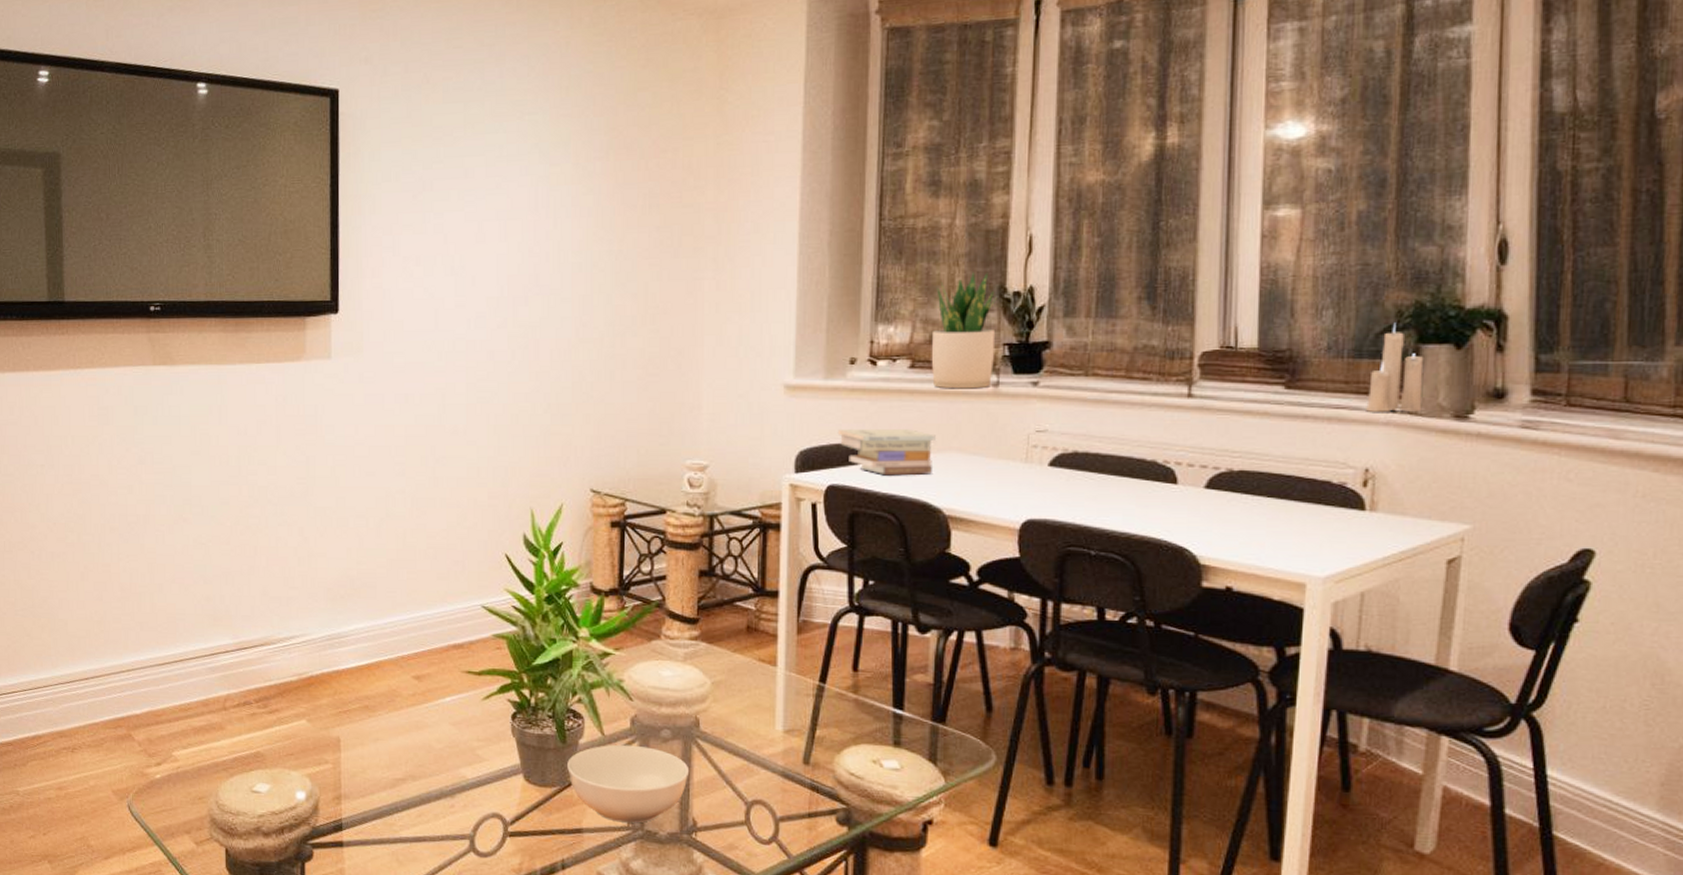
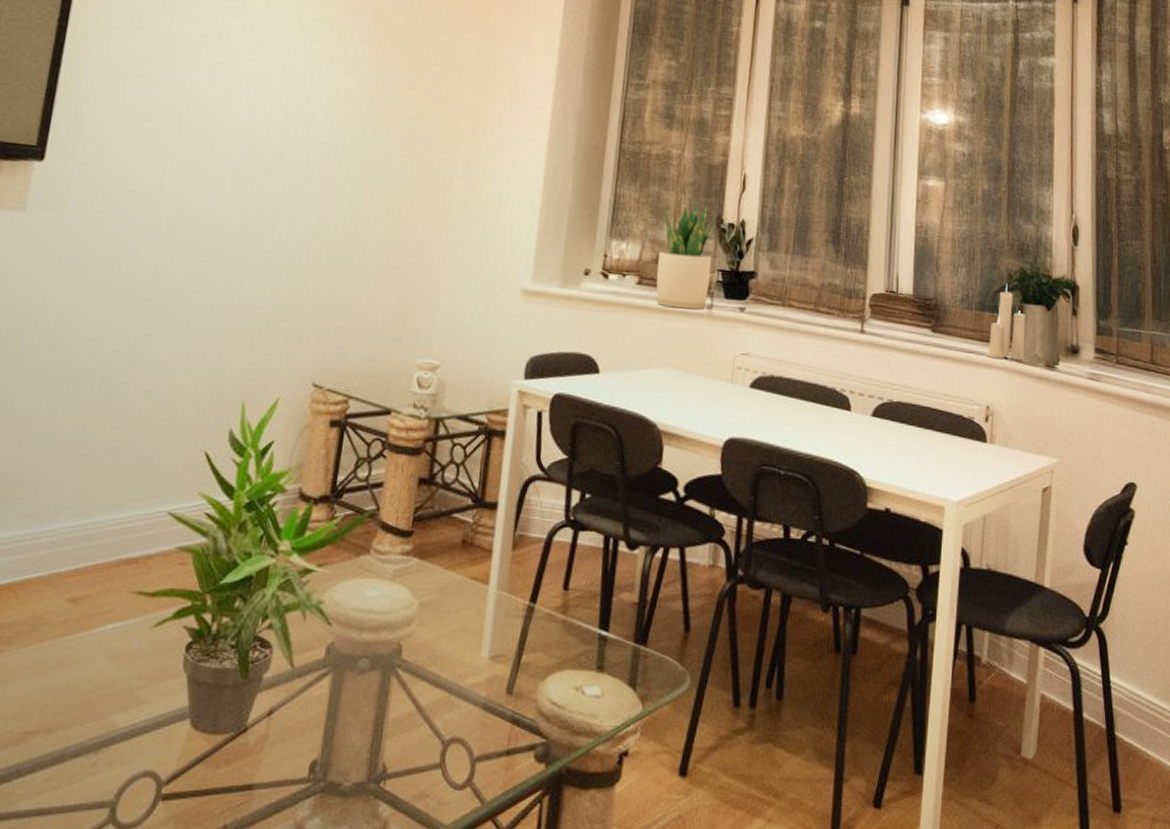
bowl: present [566,744,690,823] -> none [244,678,386,774]
books: present [837,429,936,476] -> none [567,338,656,389]

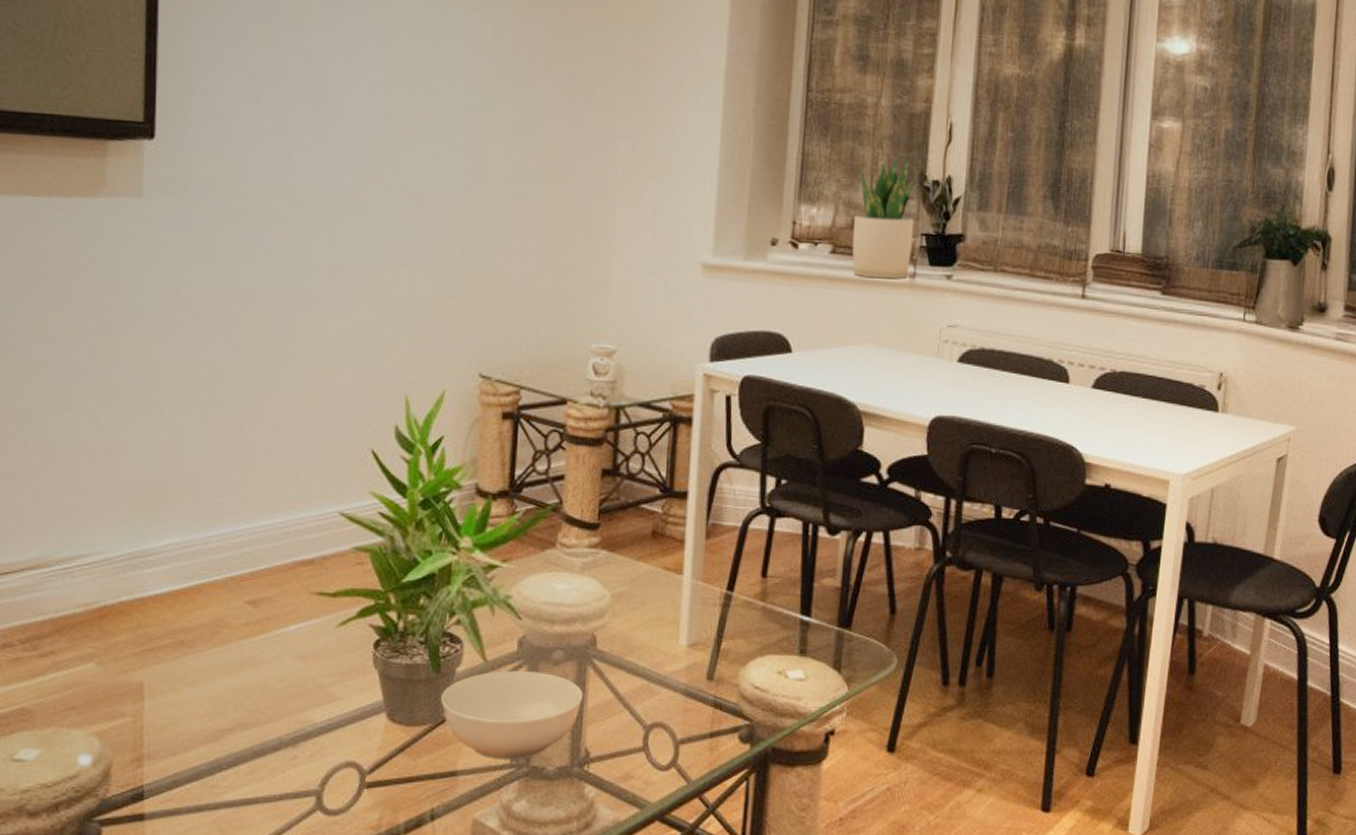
bowl: none [244,678,386,774] -> present [440,670,584,760]
candle: present [987,284,1026,360] -> none [1223,237,1269,322]

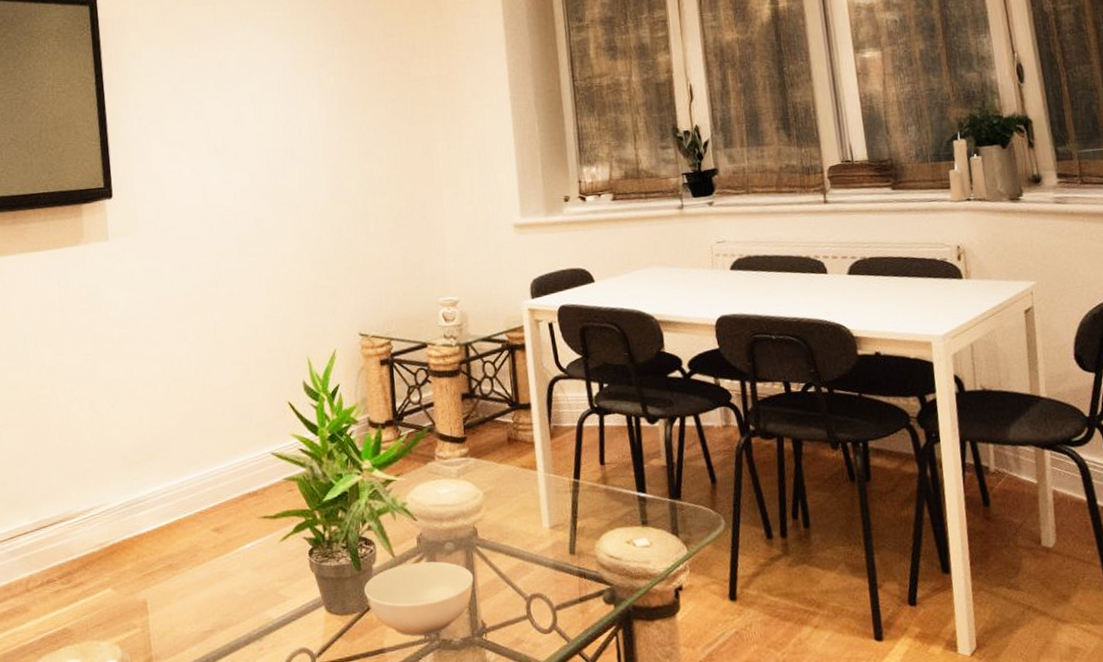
planter: present [852,156,917,279] -> none [625,117,678,215]
candle: none [1223,237,1269,322] -> present [949,132,988,202]

